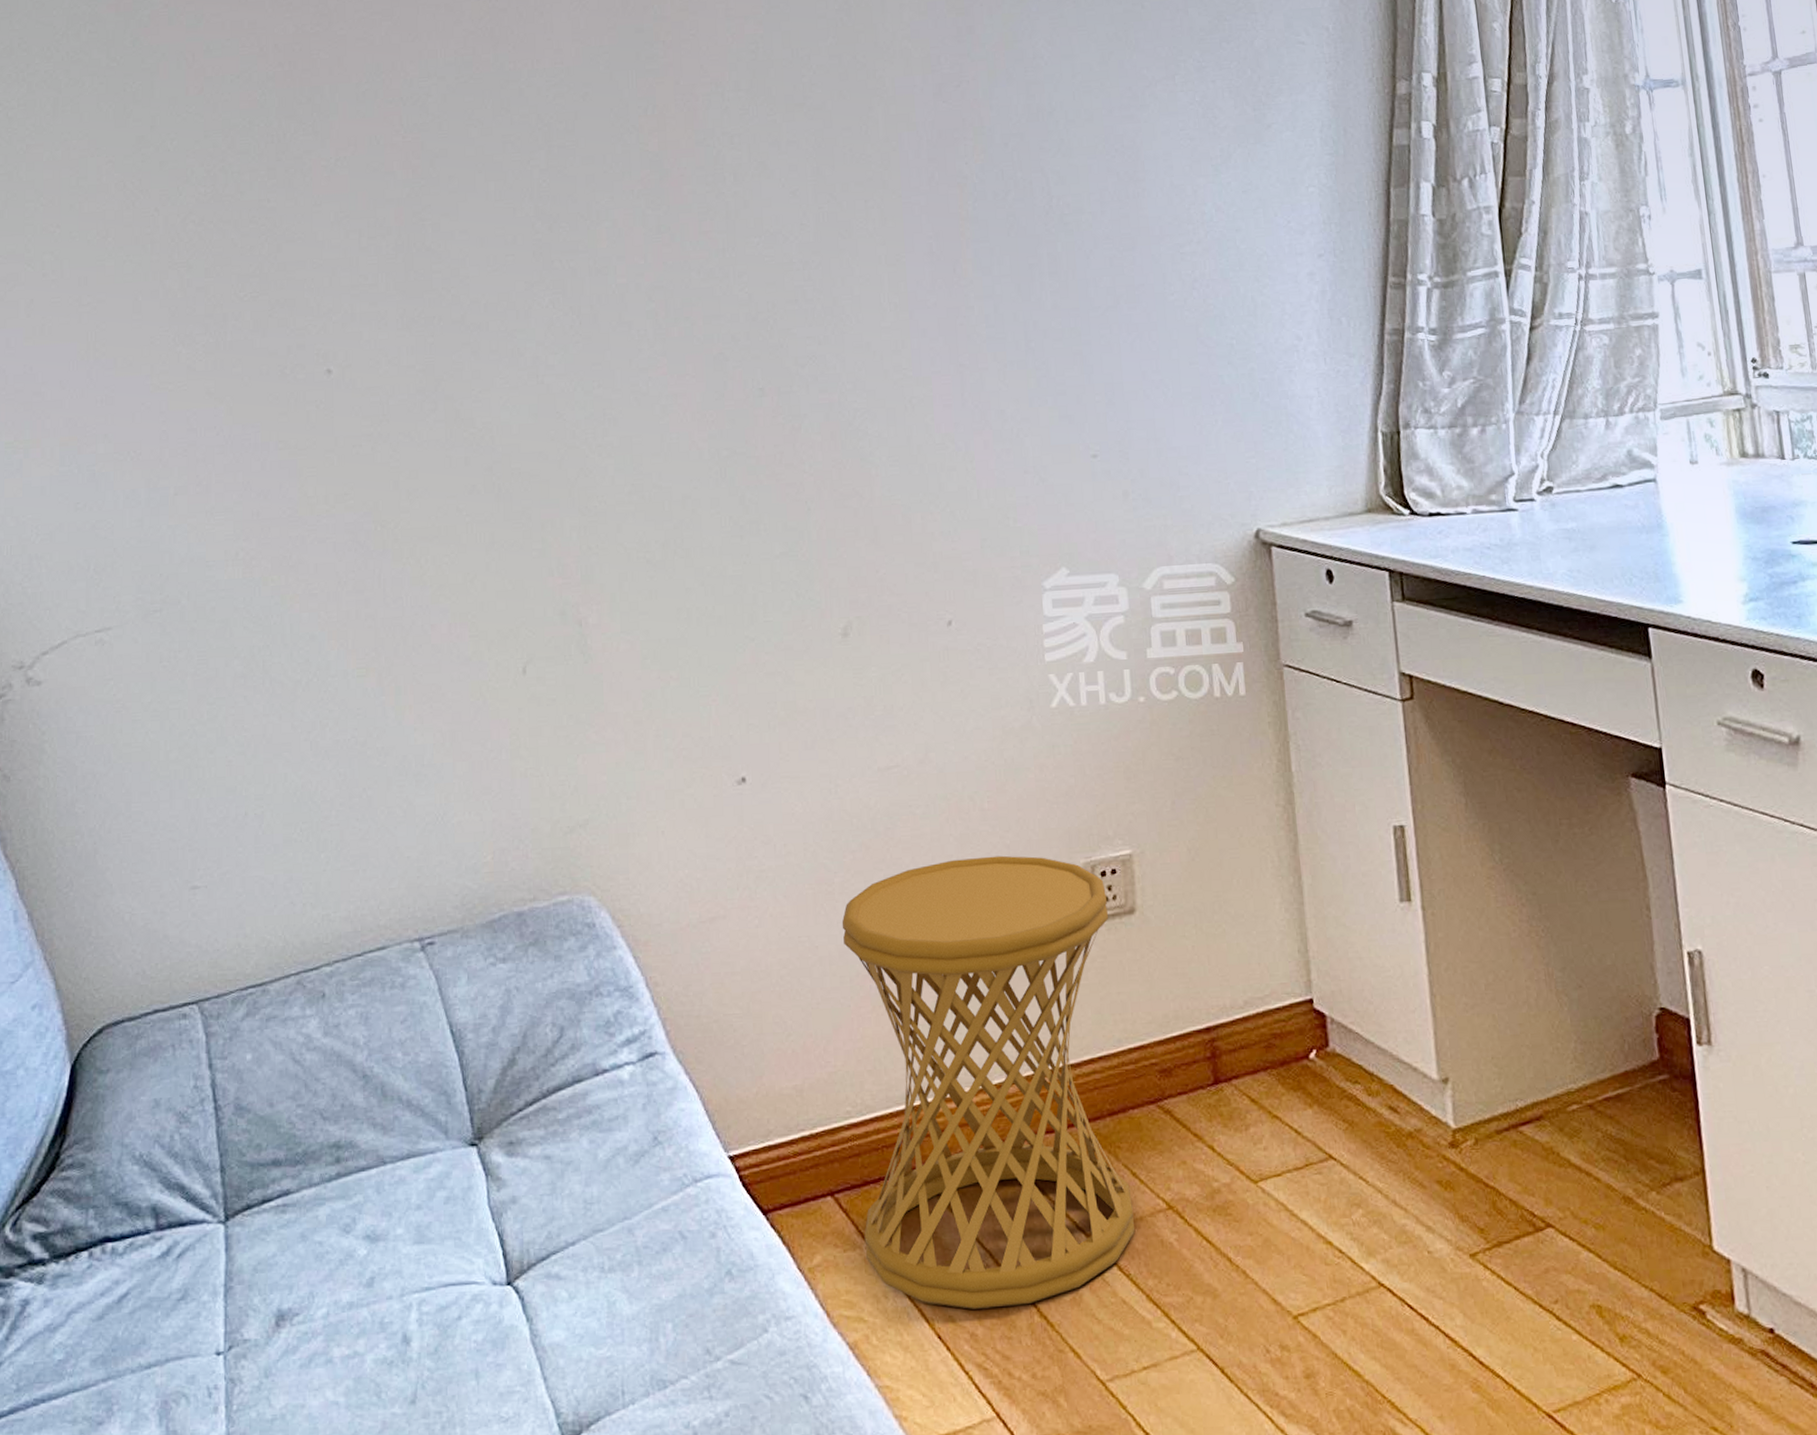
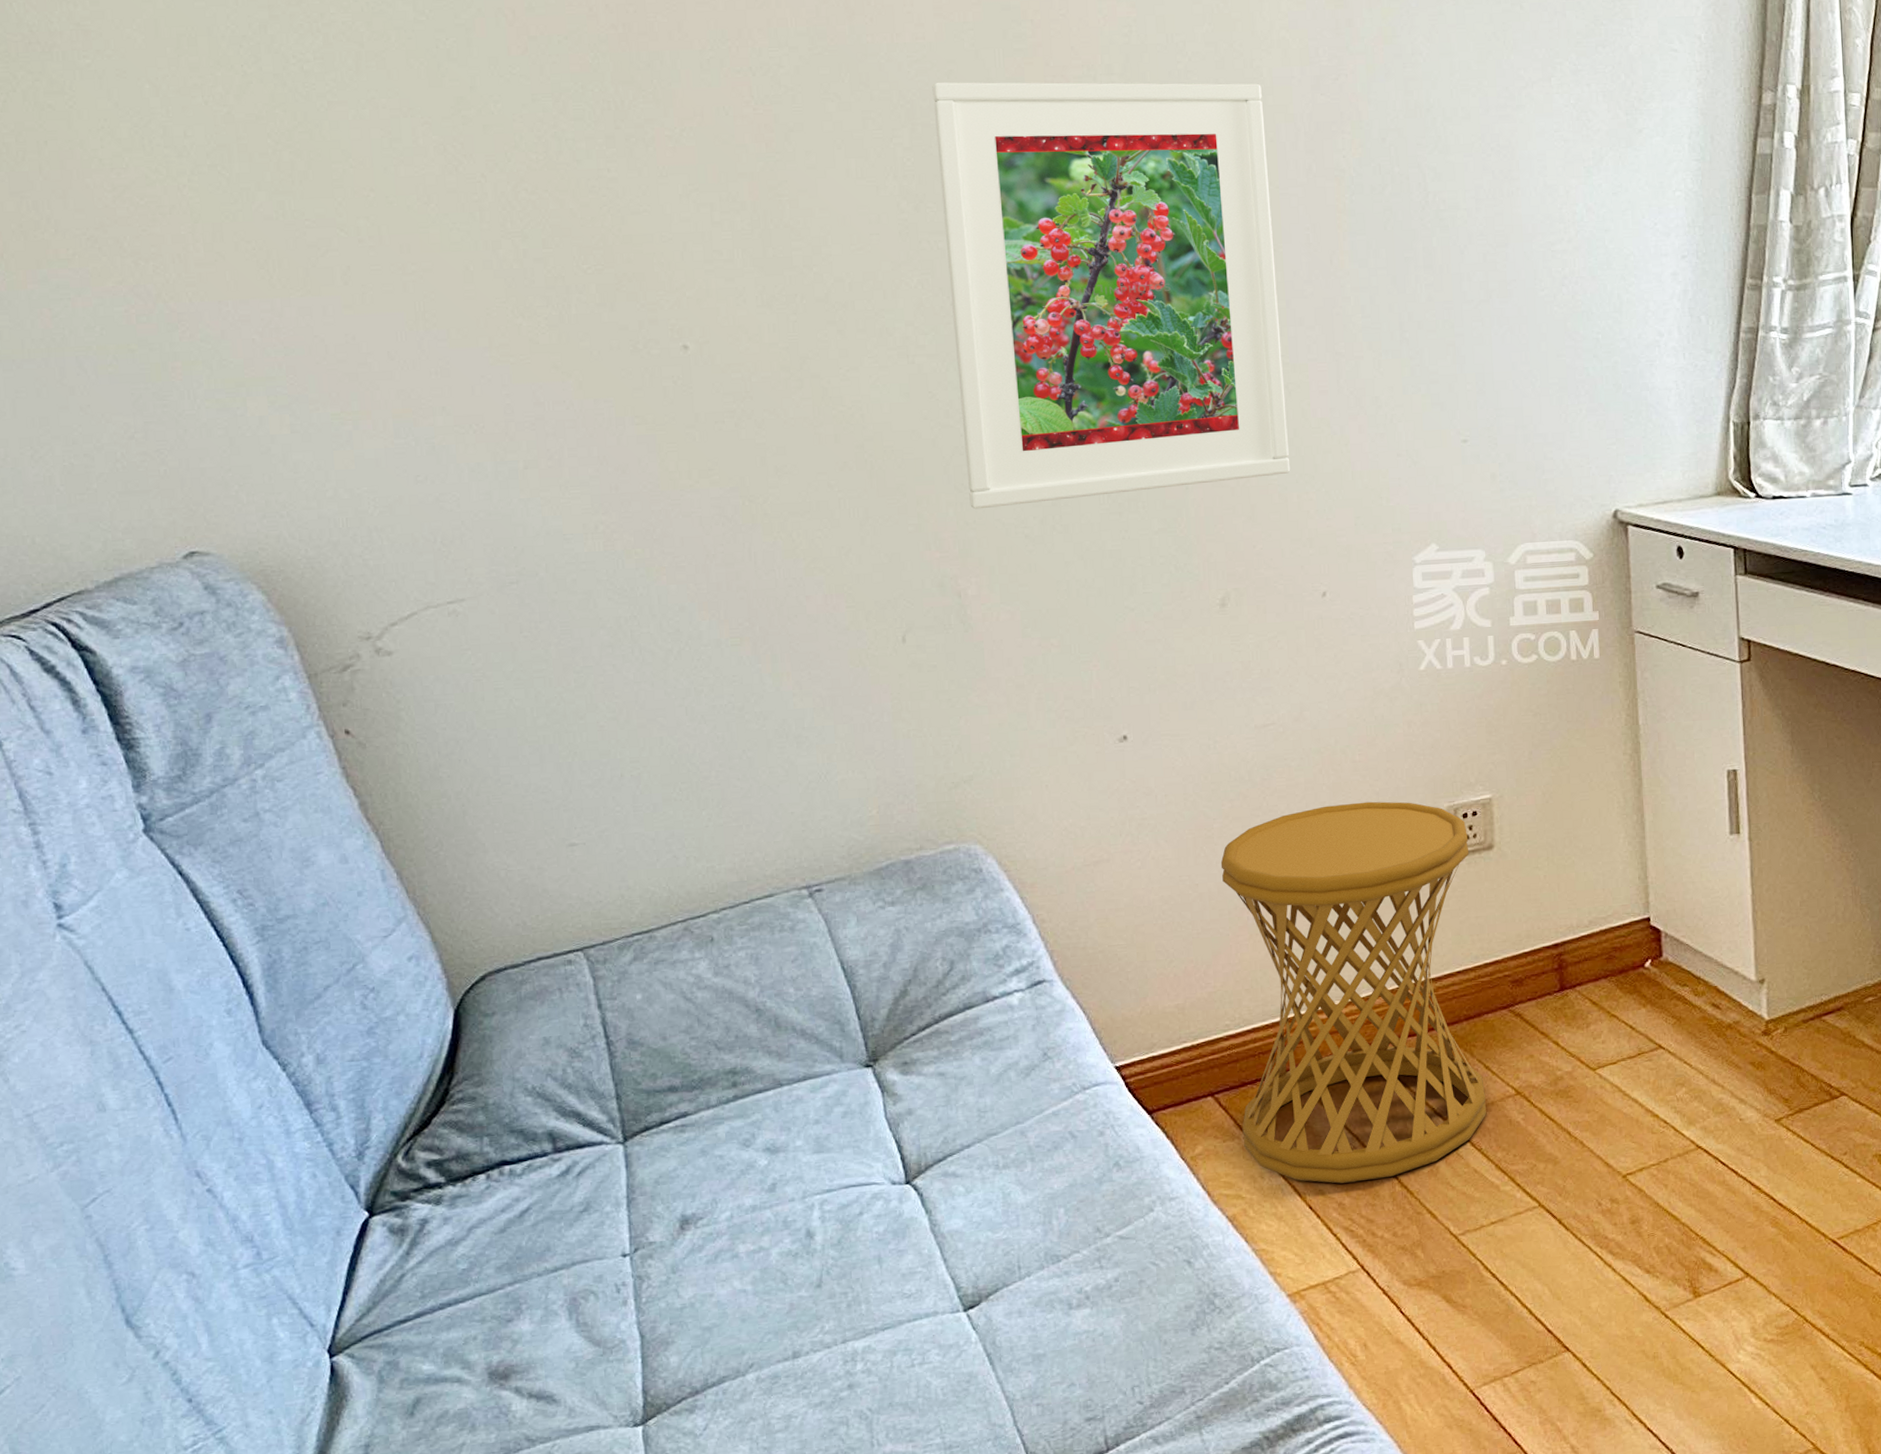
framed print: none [568,93,915,533] -> present [932,81,1291,510]

